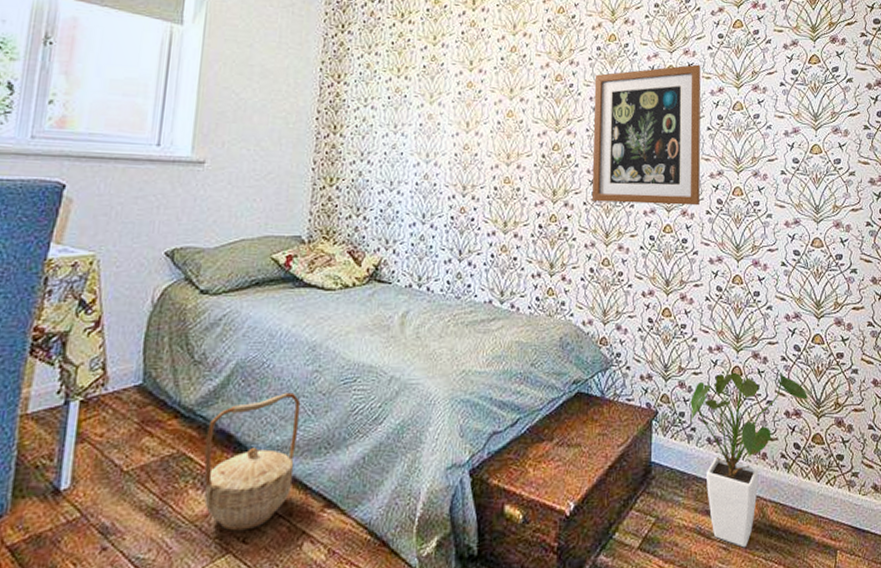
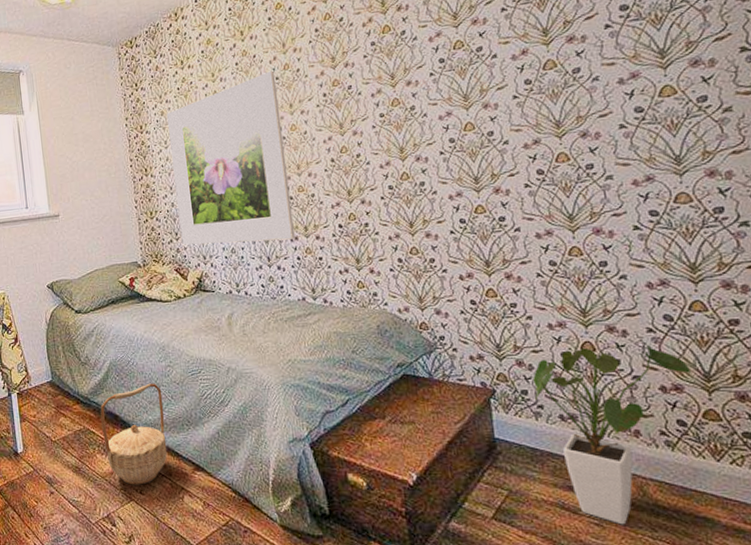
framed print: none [363,49,501,234] -> present [166,70,295,246]
wall art: present [591,64,701,206] -> none [373,31,515,195]

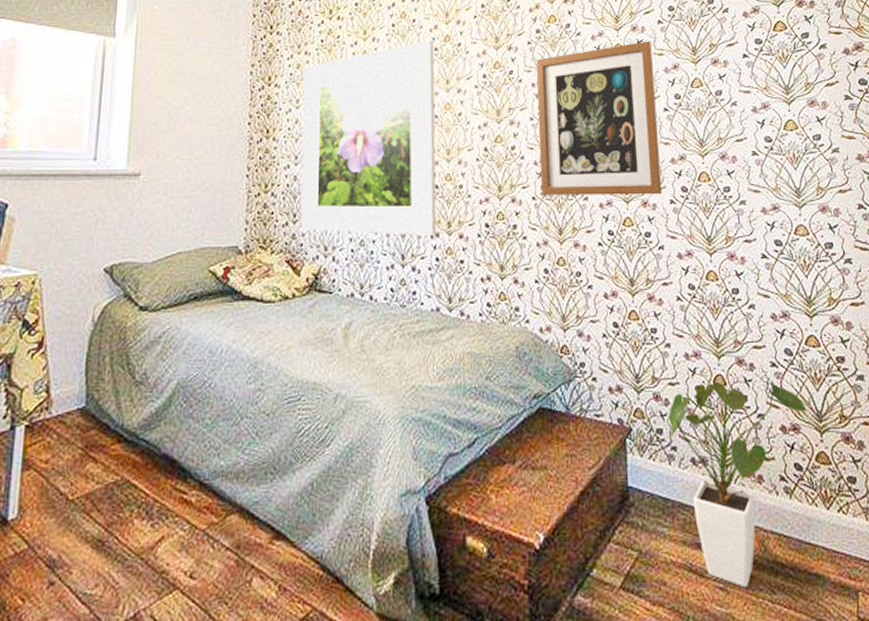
basket: present [100,383,167,485] -> none [148,413,244,565]
wall art: none [373,31,515,195] -> present [535,40,662,196]

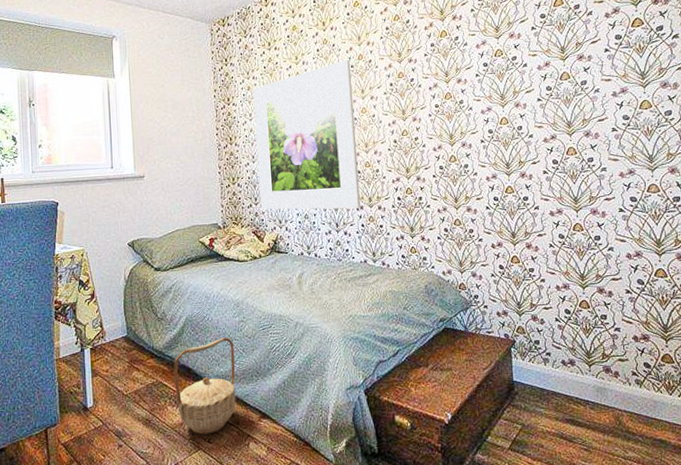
basket: none [148,413,244,565] -> present [173,337,236,435]
wall art: present [535,40,662,196] -> none [431,44,537,174]
house plant: present [668,381,808,588] -> none [543,304,656,449]

